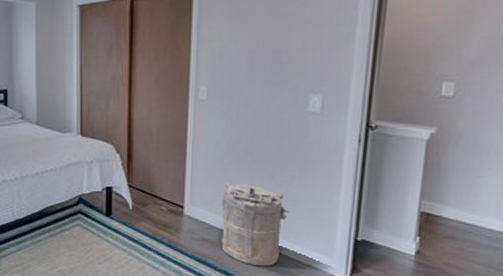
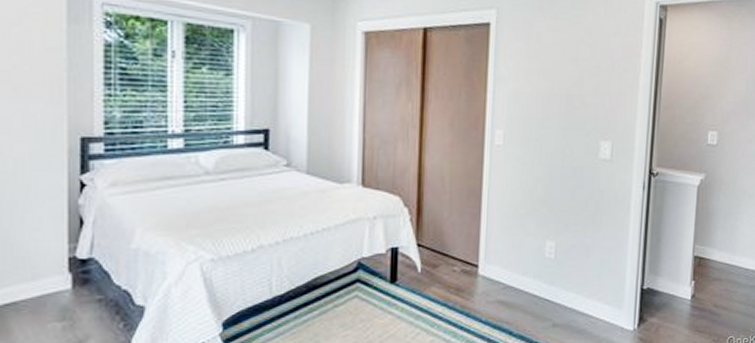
laundry hamper: present [221,183,290,267] -> none [517,236,584,327]

